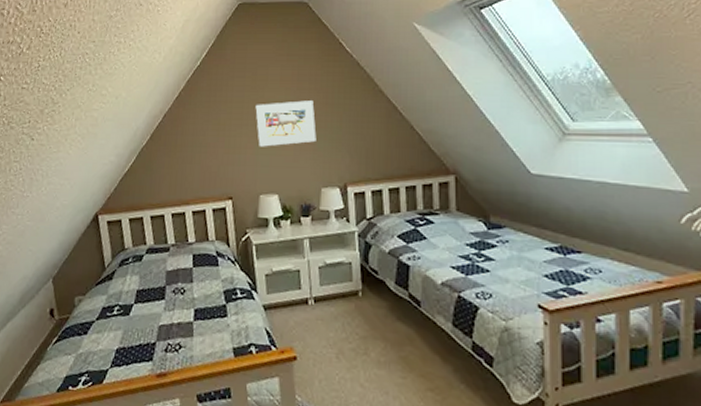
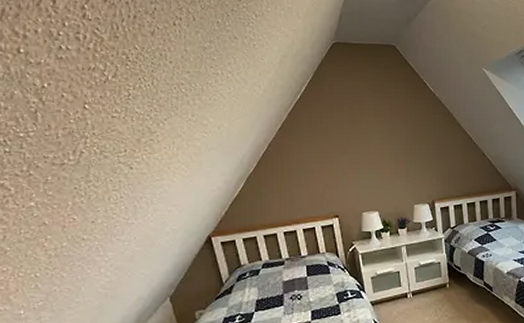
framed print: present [255,100,317,147] -> none [354,132,408,172]

